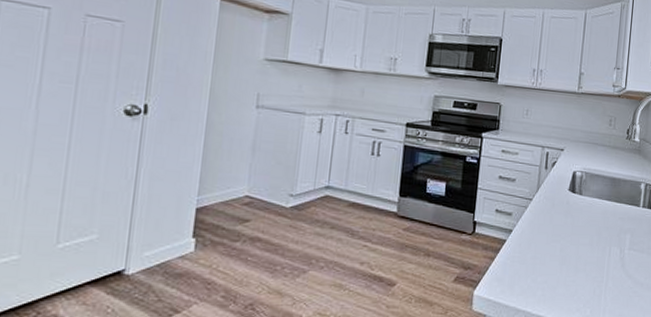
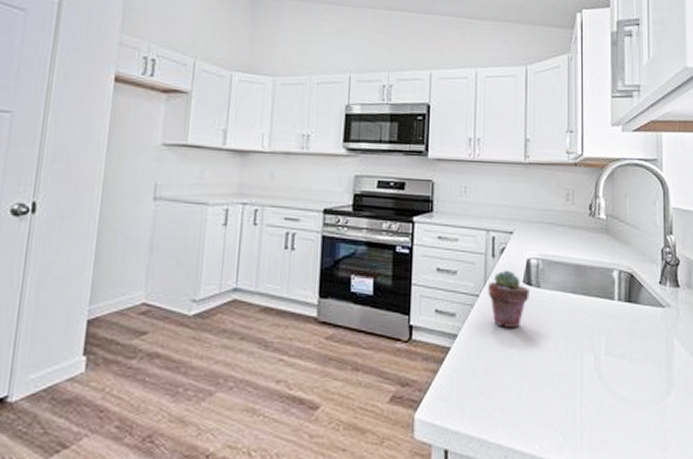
potted succulent: none [539,179,573,226] -> present [488,269,529,328]

